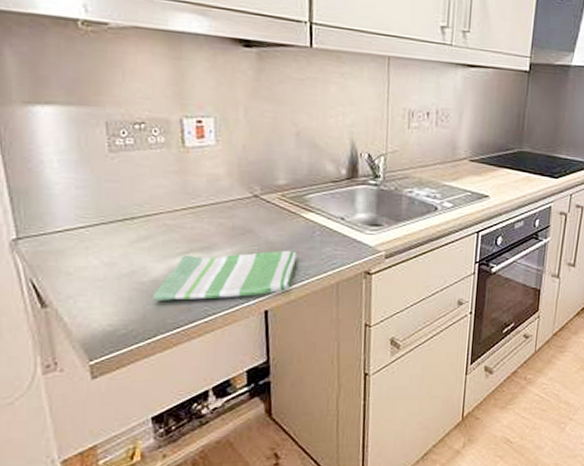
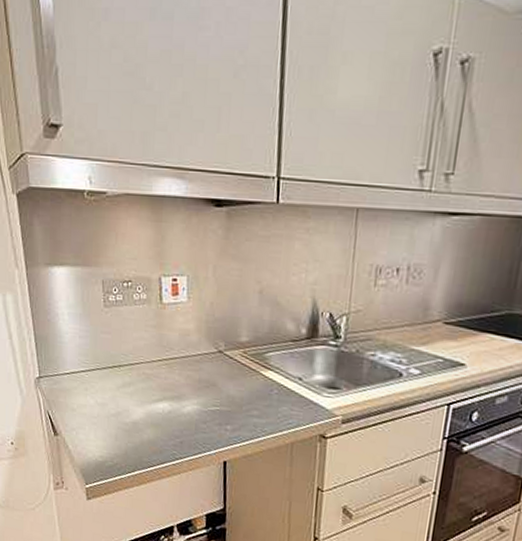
dish towel: present [151,250,297,301] -> none [132,401,255,447]

